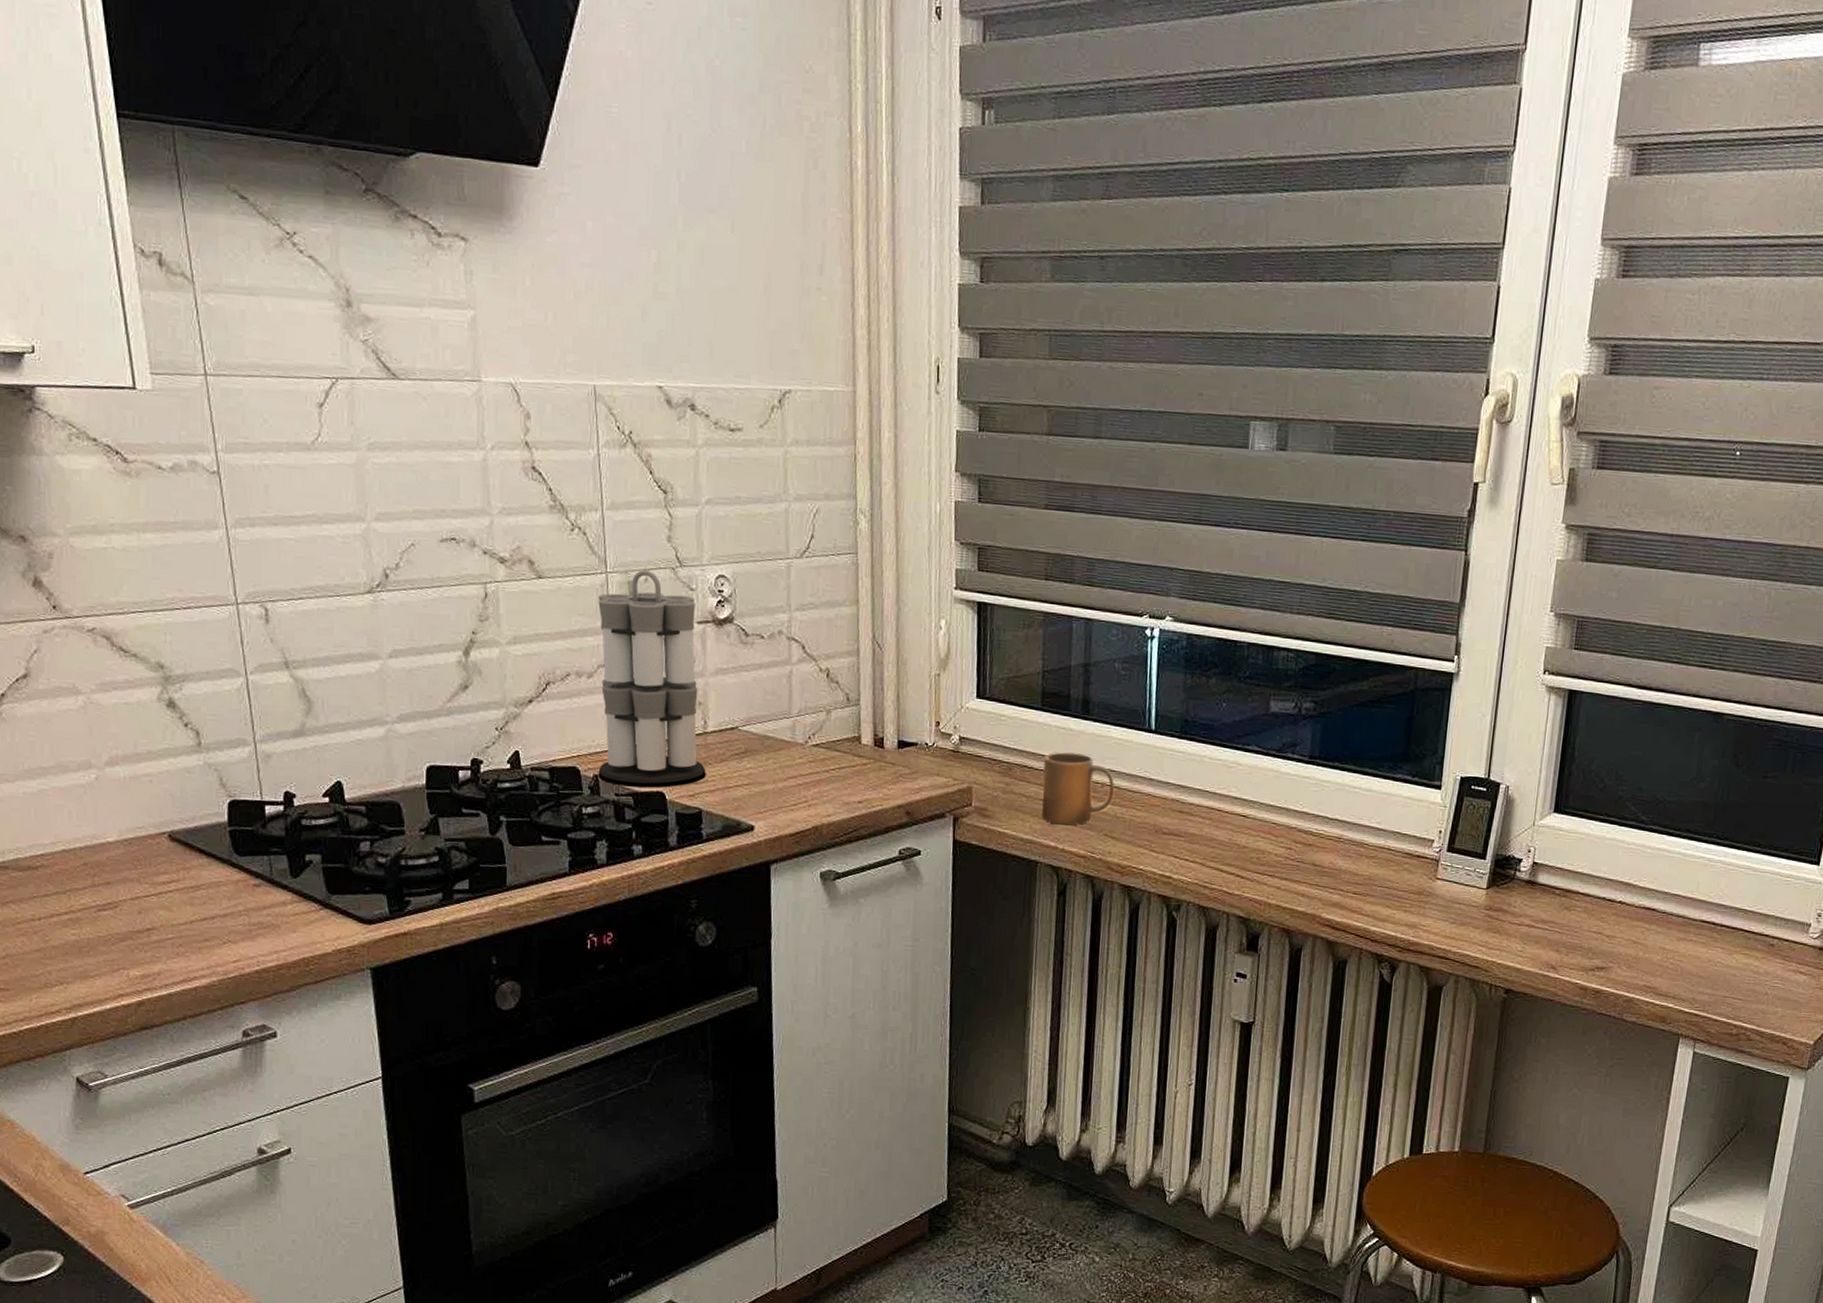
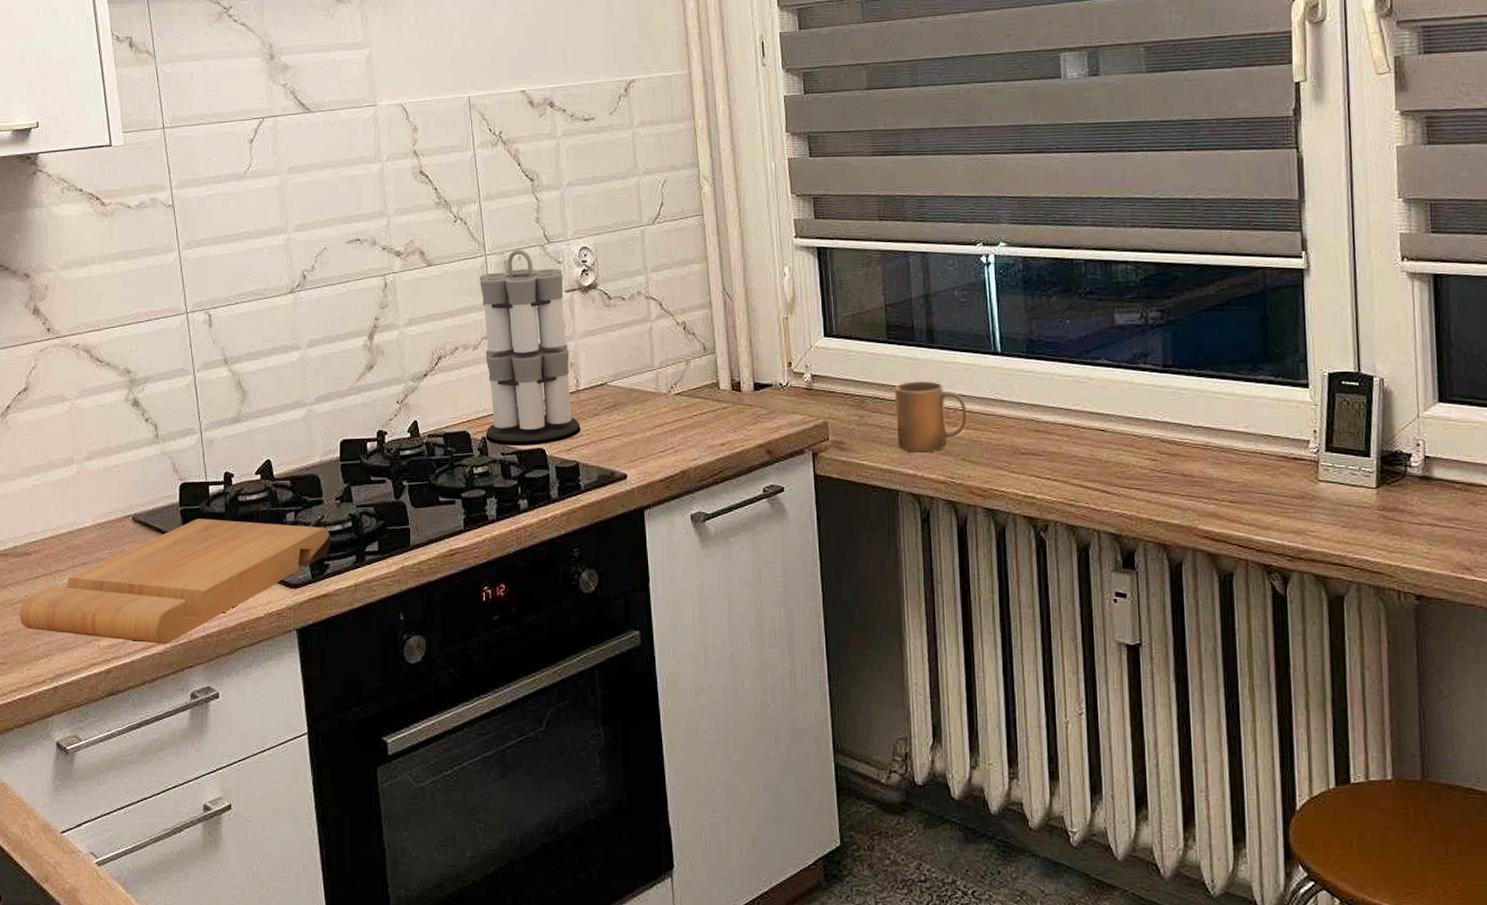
cutting board: none [24,841,414,977] -> present [19,519,331,644]

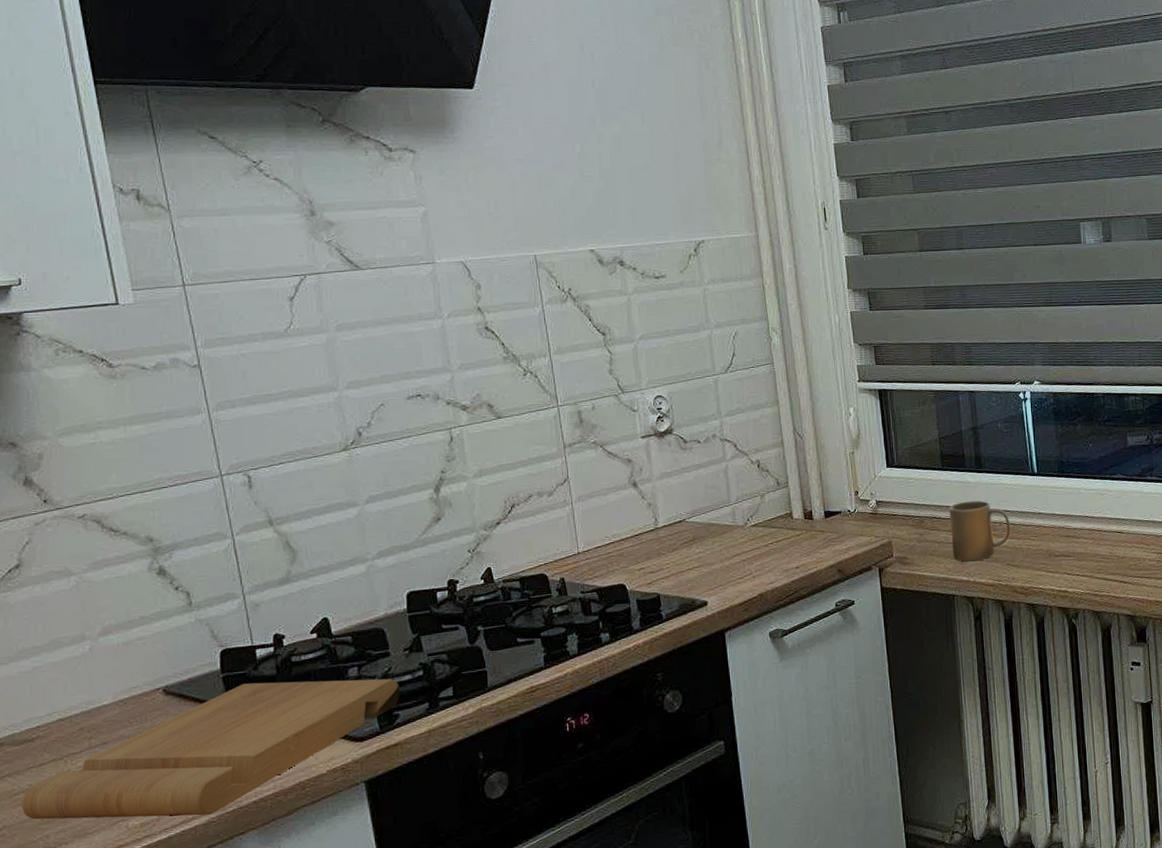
spice rack: present [479,250,581,447] -> none [552,400,661,585]

